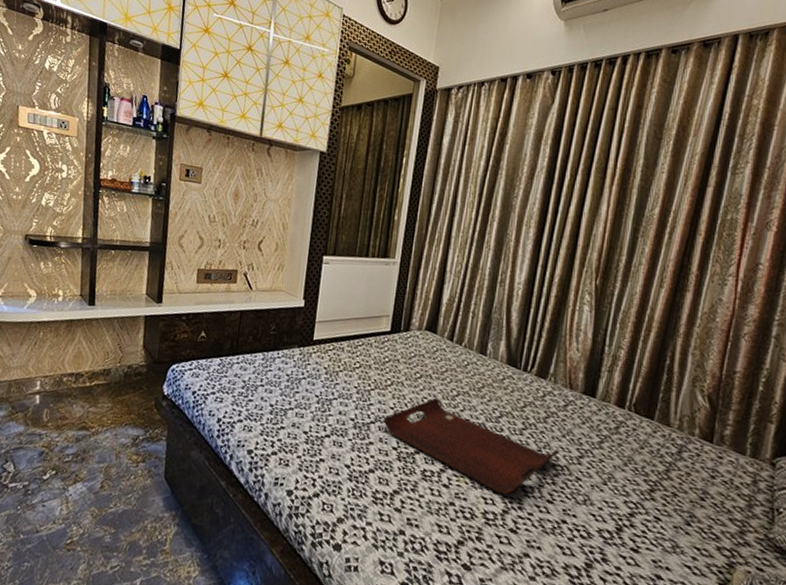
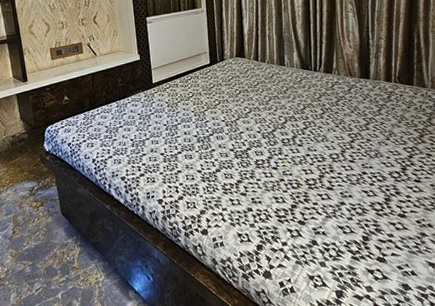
serving tray: present [383,397,559,495] -> none [218,105,351,165]

